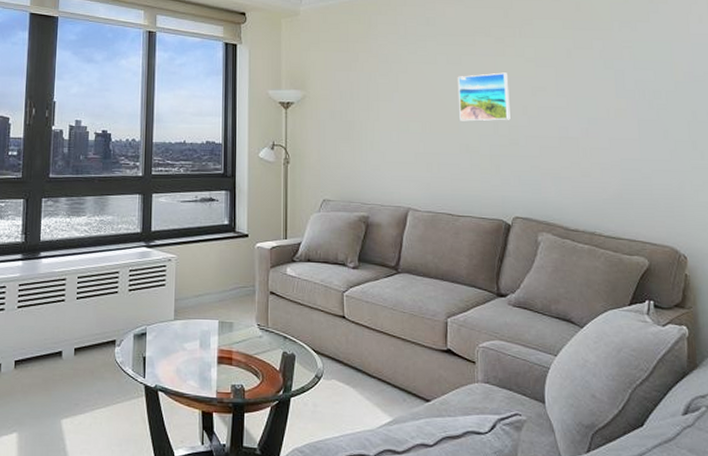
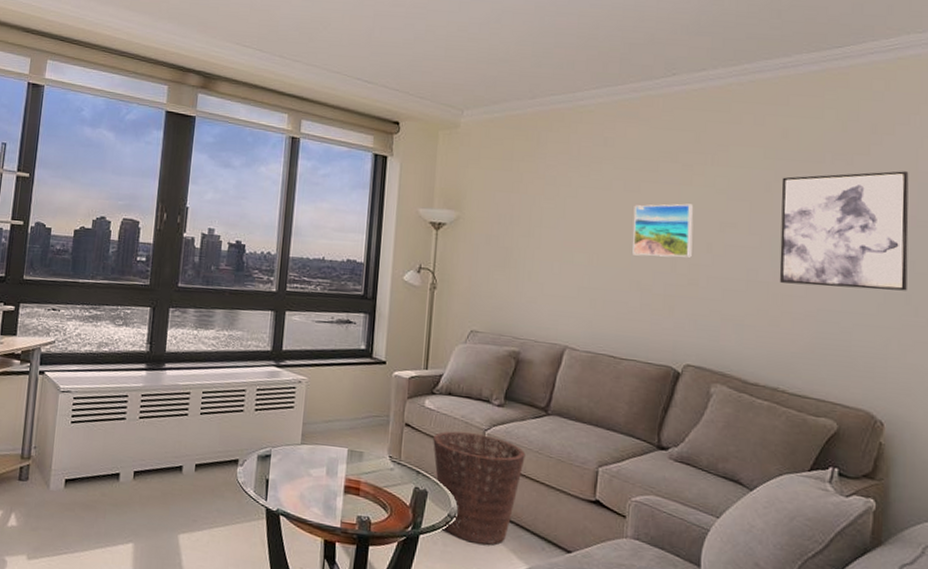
basket: none [297,295,381,401] -> present [433,431,526,545]
wall art: none [579,34,693,139] -> present [779,171,909,291]

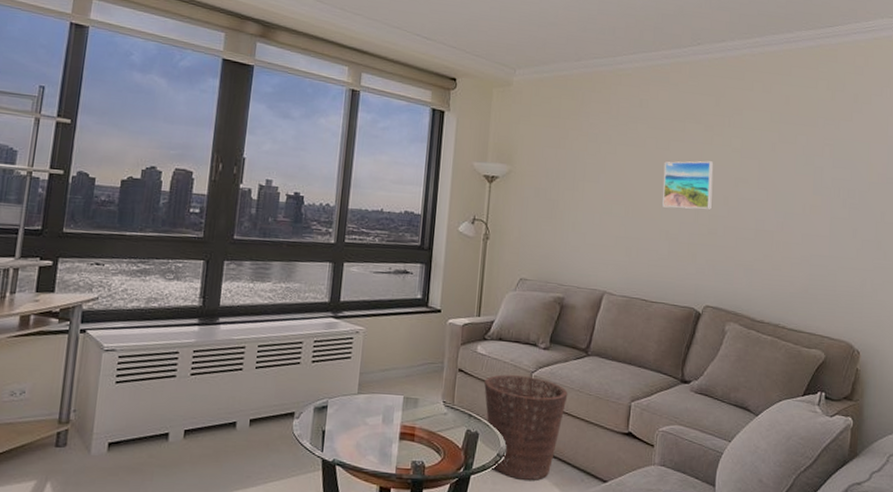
wall art: present [779,171,909,291] -> none [781,135,881,238]

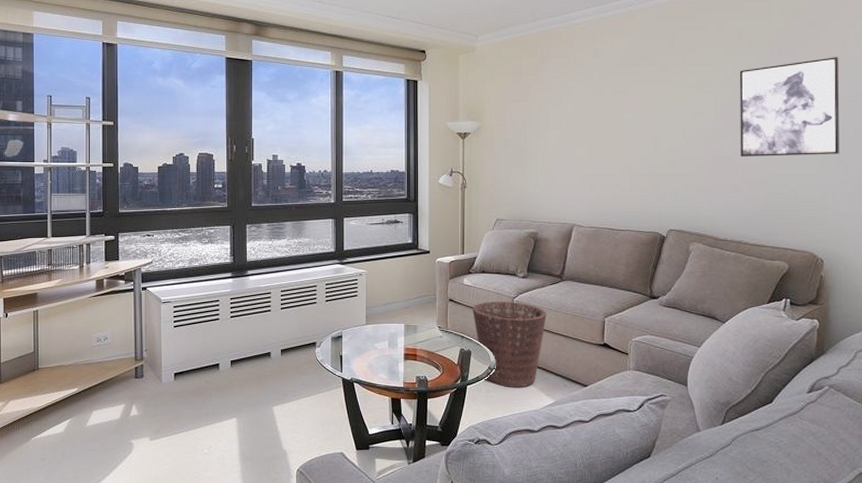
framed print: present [662,161,713,210] -> none [622,99,670,145]
wall art: none [781,135,881,238] -> present [739,57,840,156]

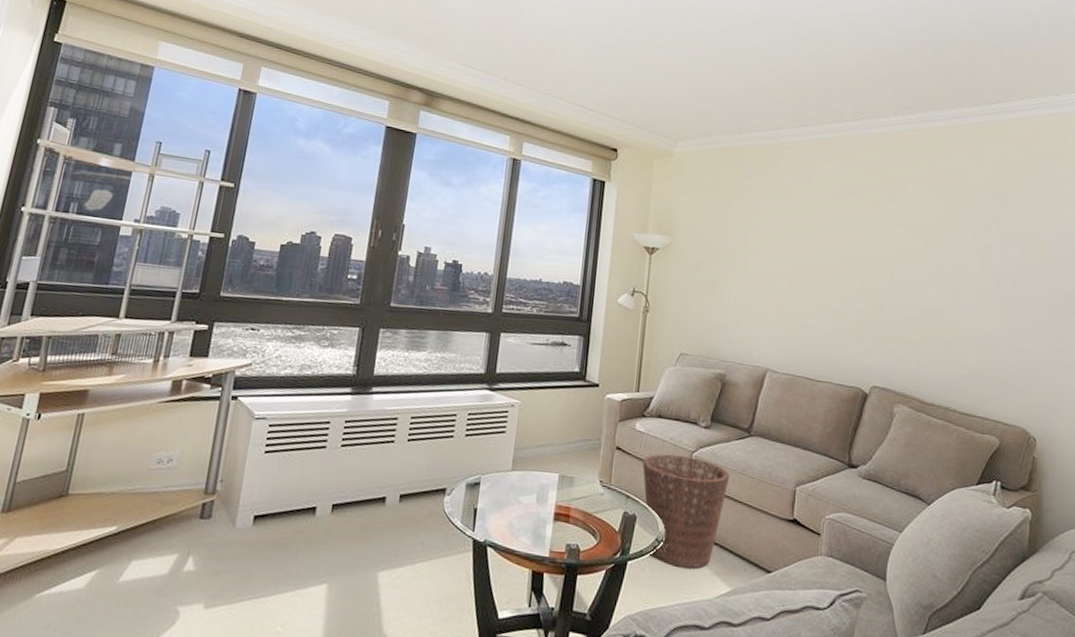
wall art: present [739,57,840,156] -> none [950,213,1052,319]

